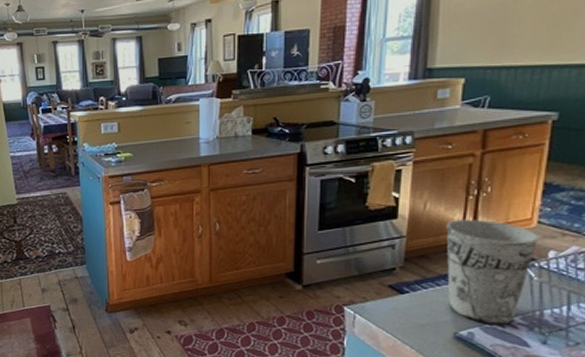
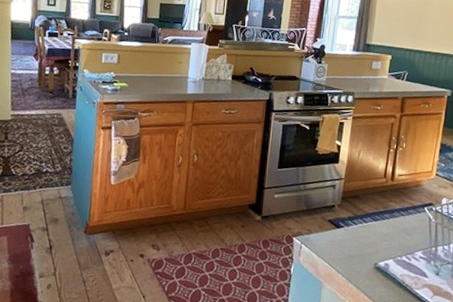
cup: present [446,219,538,326] -> none [372,167,436,259]

